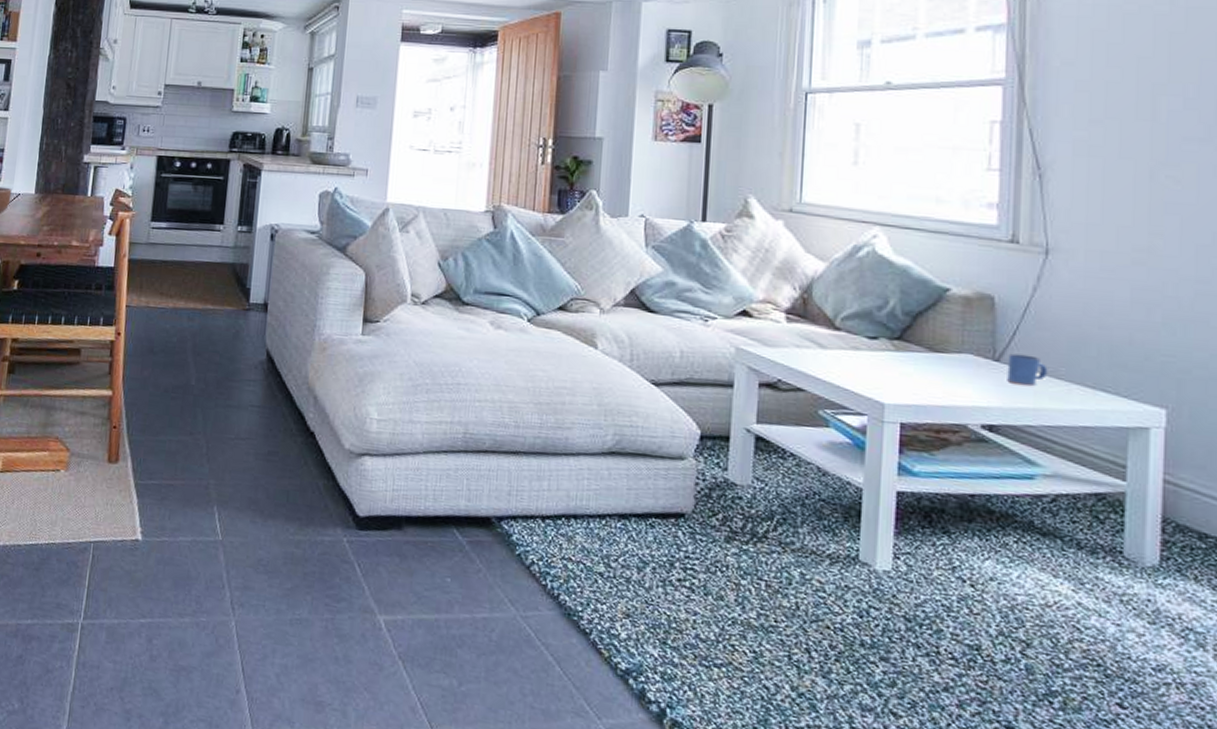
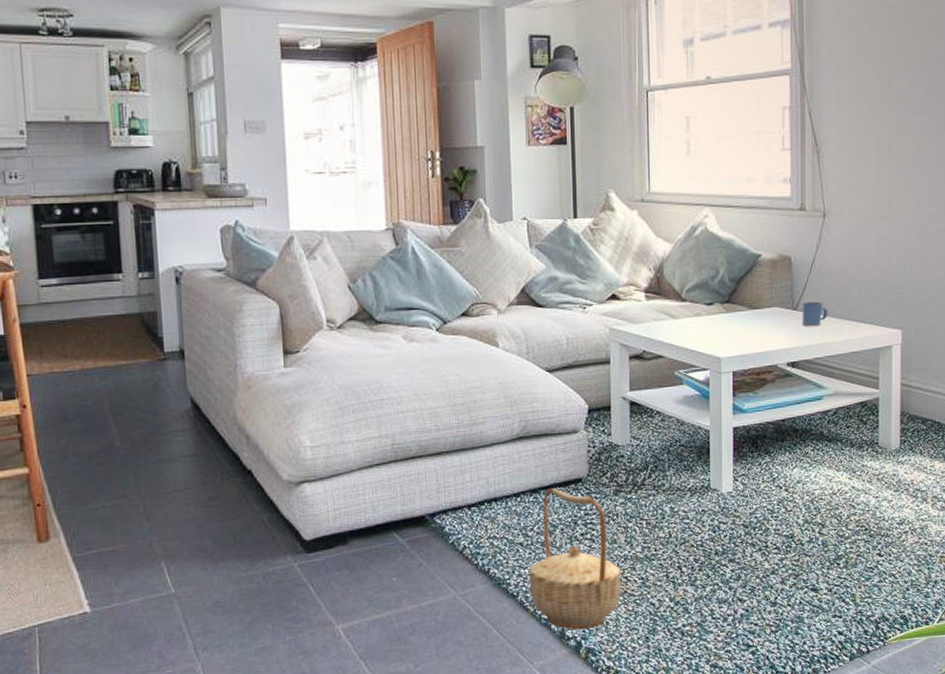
basket: none [606,517,727,698] -> present [528,488,622,630]

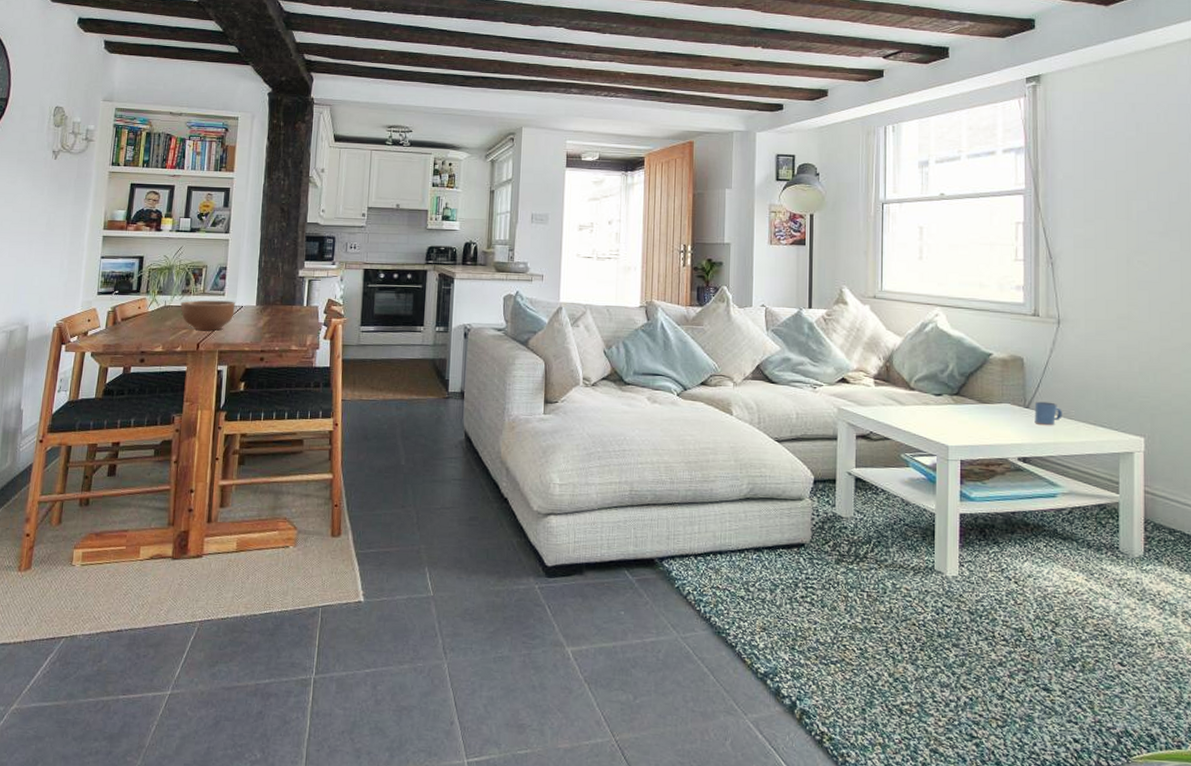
basket: present [528,488,622,630] -> none [748,549,840,691]

